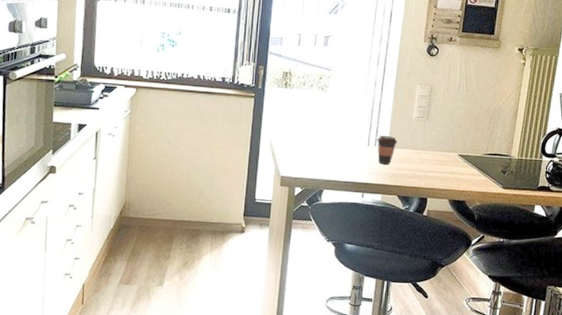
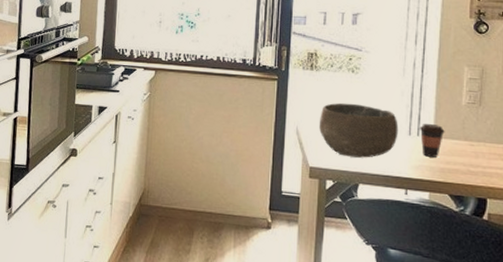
bowl: none [291,118,359,167] -> present [319,102,399,158]

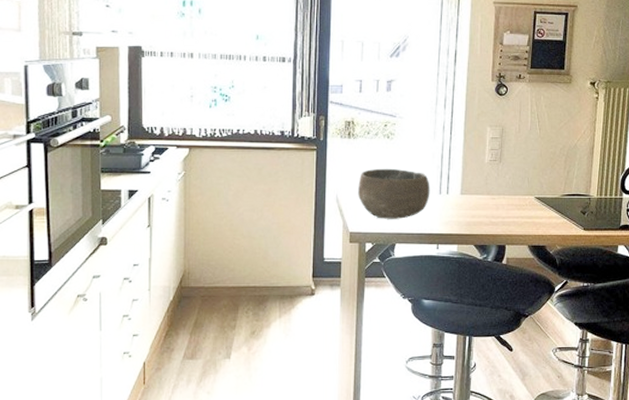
coffee cup: present [419,124,445,158] -> none [448,183,471,213]

